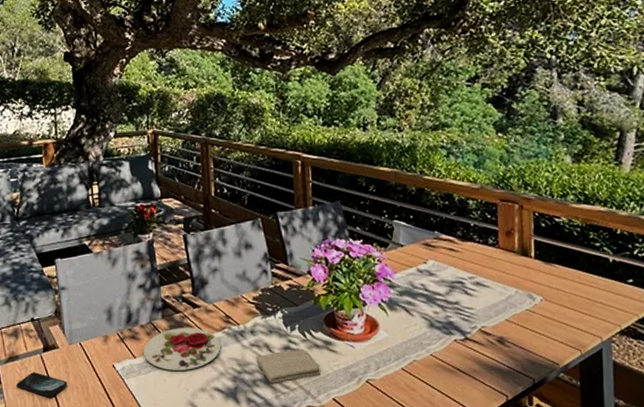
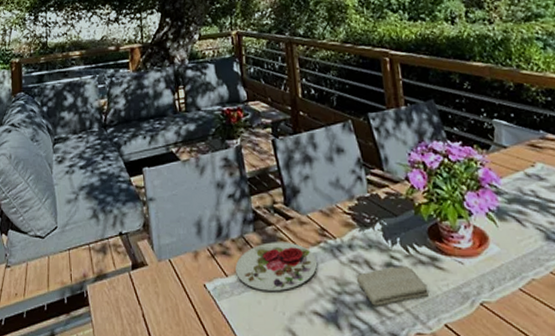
smartphone: present [16,372,67,398] -> none [105,292,157,322]

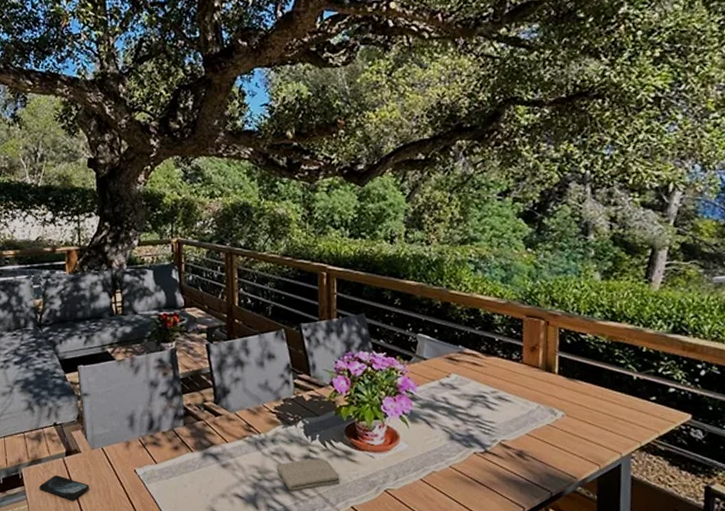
smartphone: none [105,292,157,322] -> present [39,475,89,500]
plate: present [235,242,318,291] -> none [165,435,242,477]

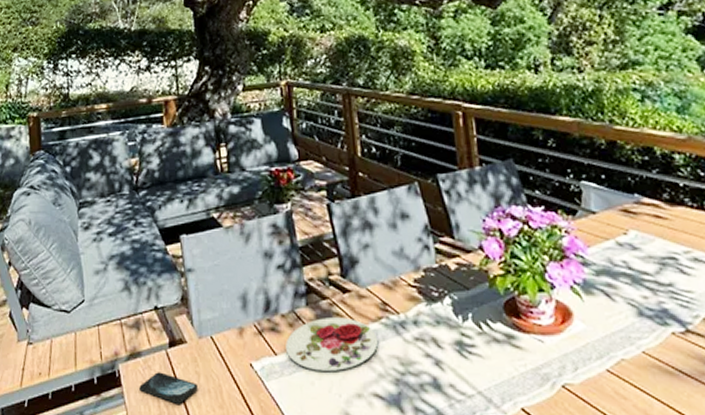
plate: none [165,435,242,477] -> present [285,317,379,371]
washcloth: present [276,458,340,491] -> none [421,344,504,388]

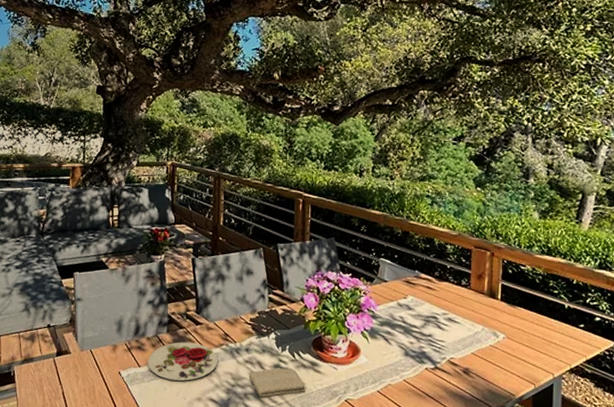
smartphone: present [139,372,198,404] -> none [29,374,76,398]
washcloth: none [421,344,504,388] -> present [248,367,305,398]

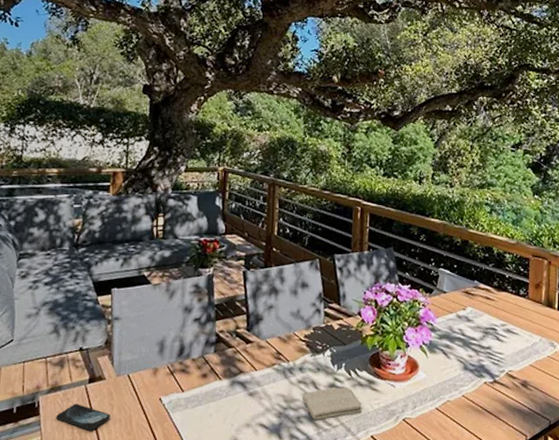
smartphone: none [29,374,76,398] -> present [56,404,110,431]
plate: present [148,342,218,381] -> none [192,363,270,405]

